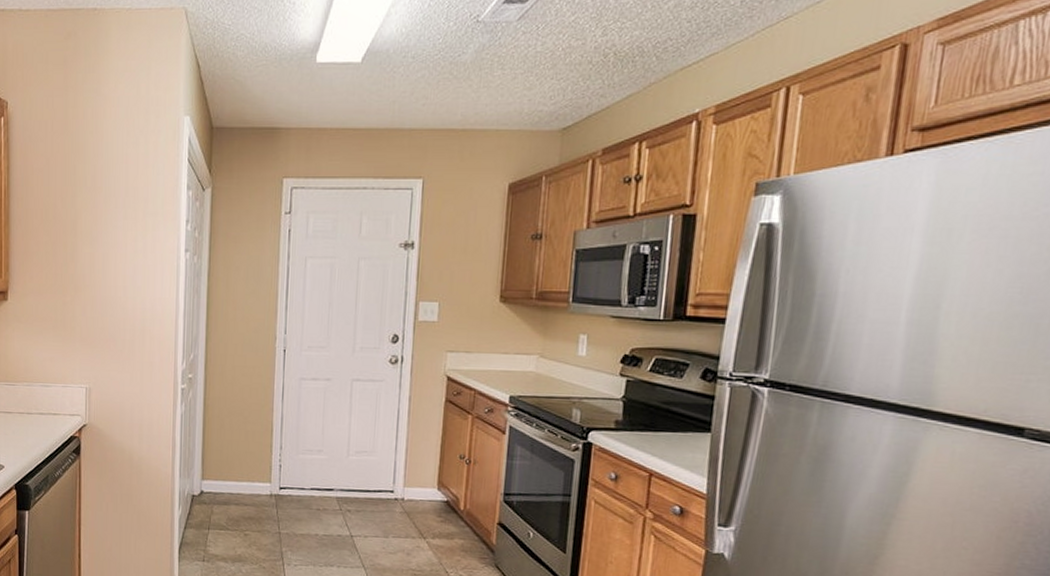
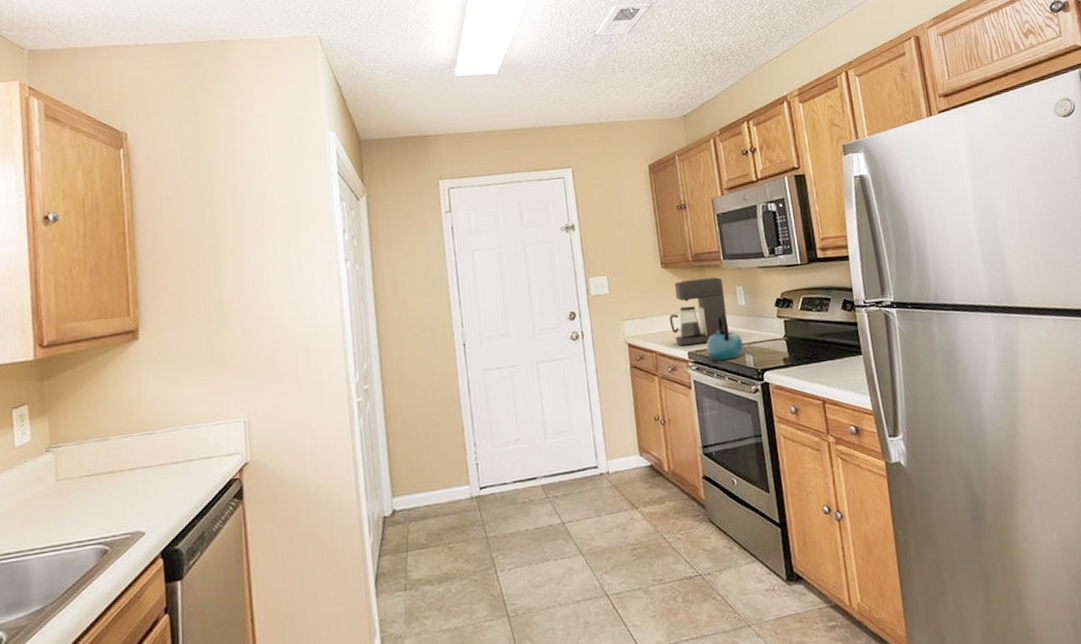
coffee maker: none [496,319,566,390] -> present [669,276,728,347]
kettle: none [530,359,573,413] -> present [706,312,744,362]

